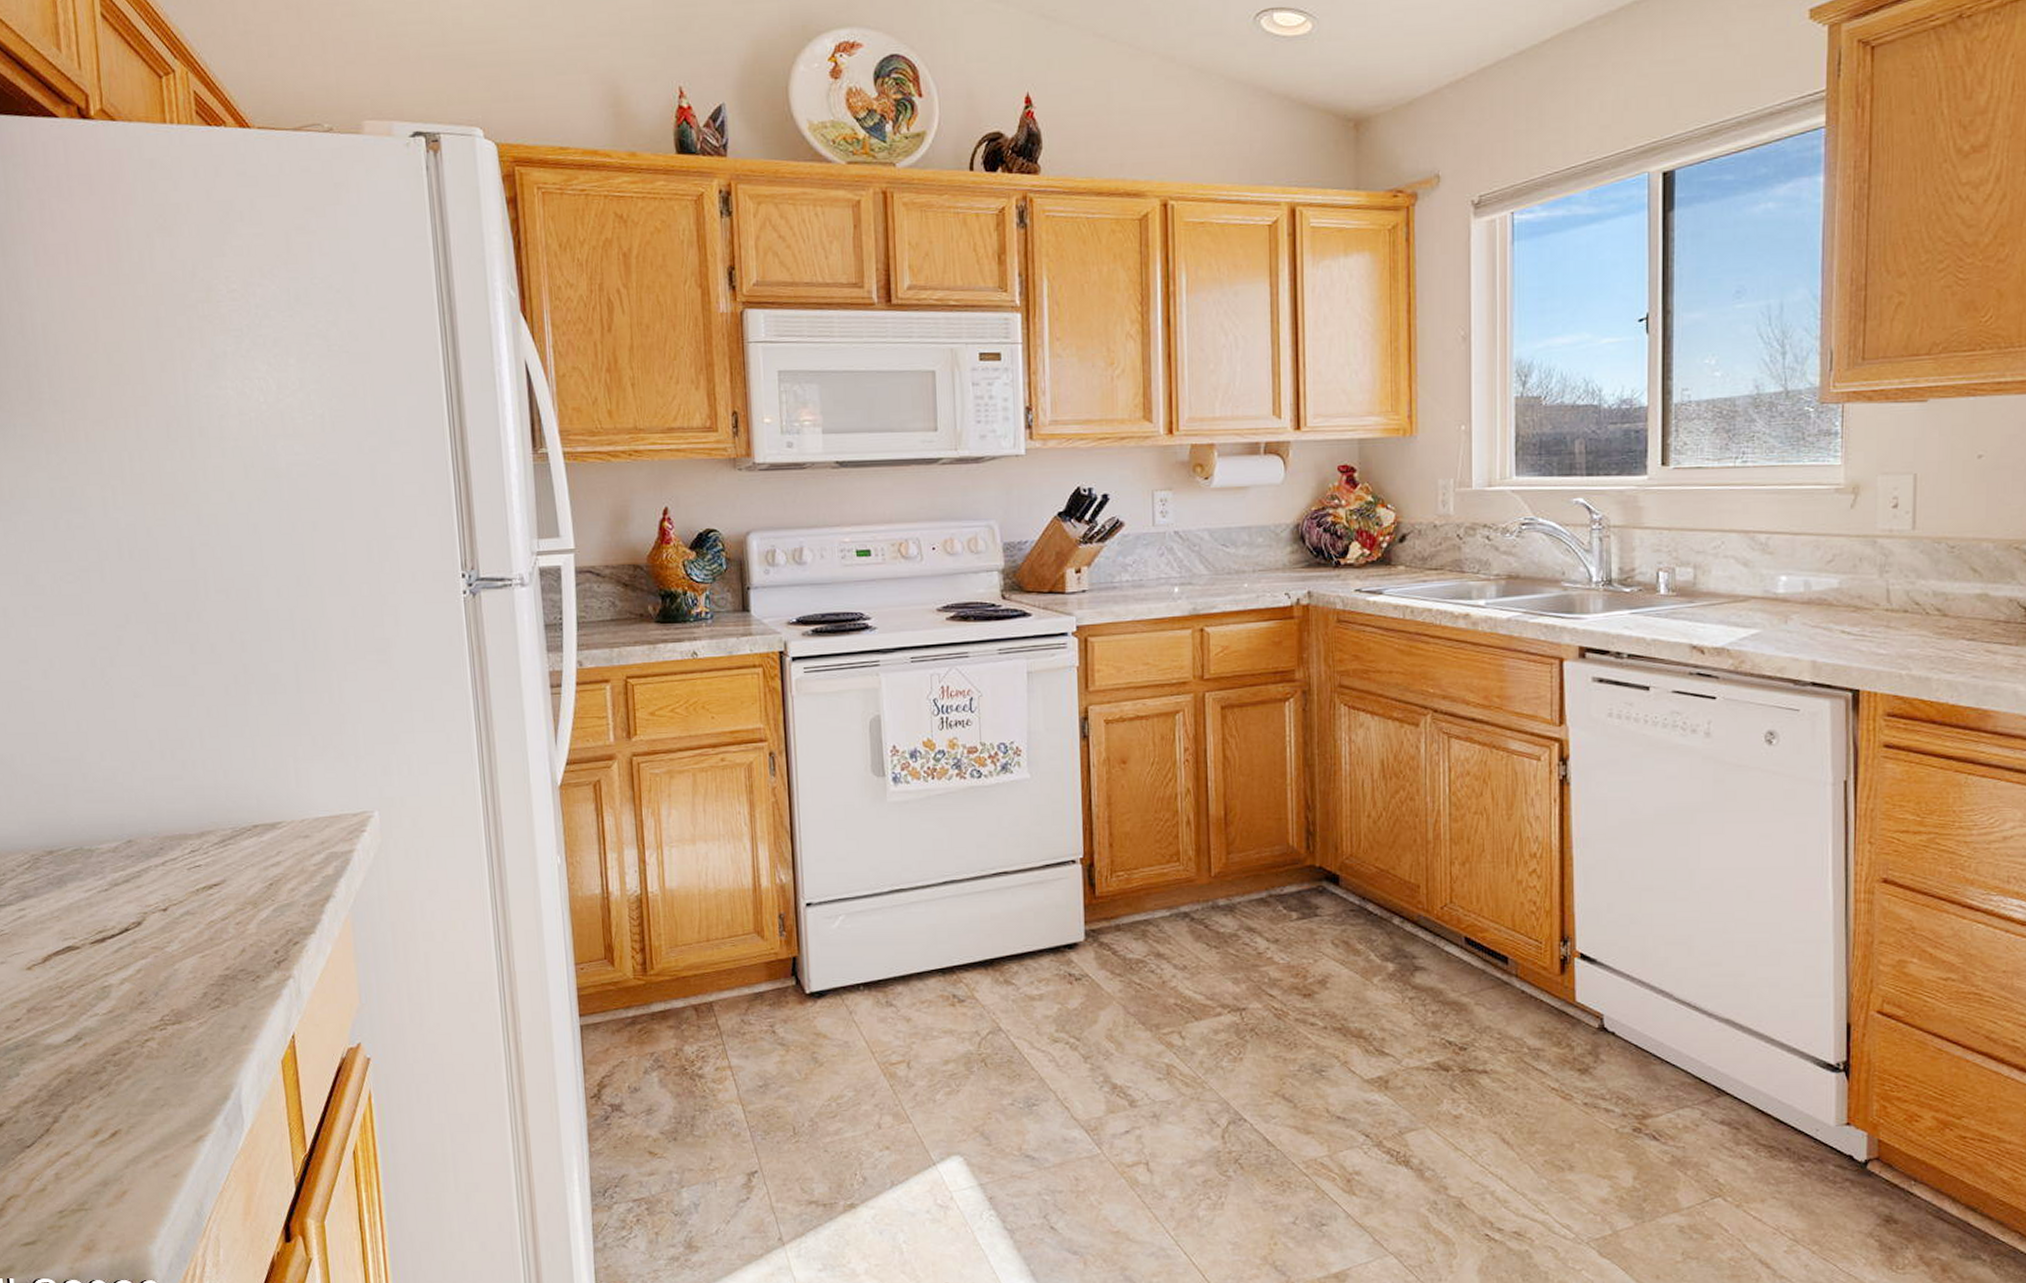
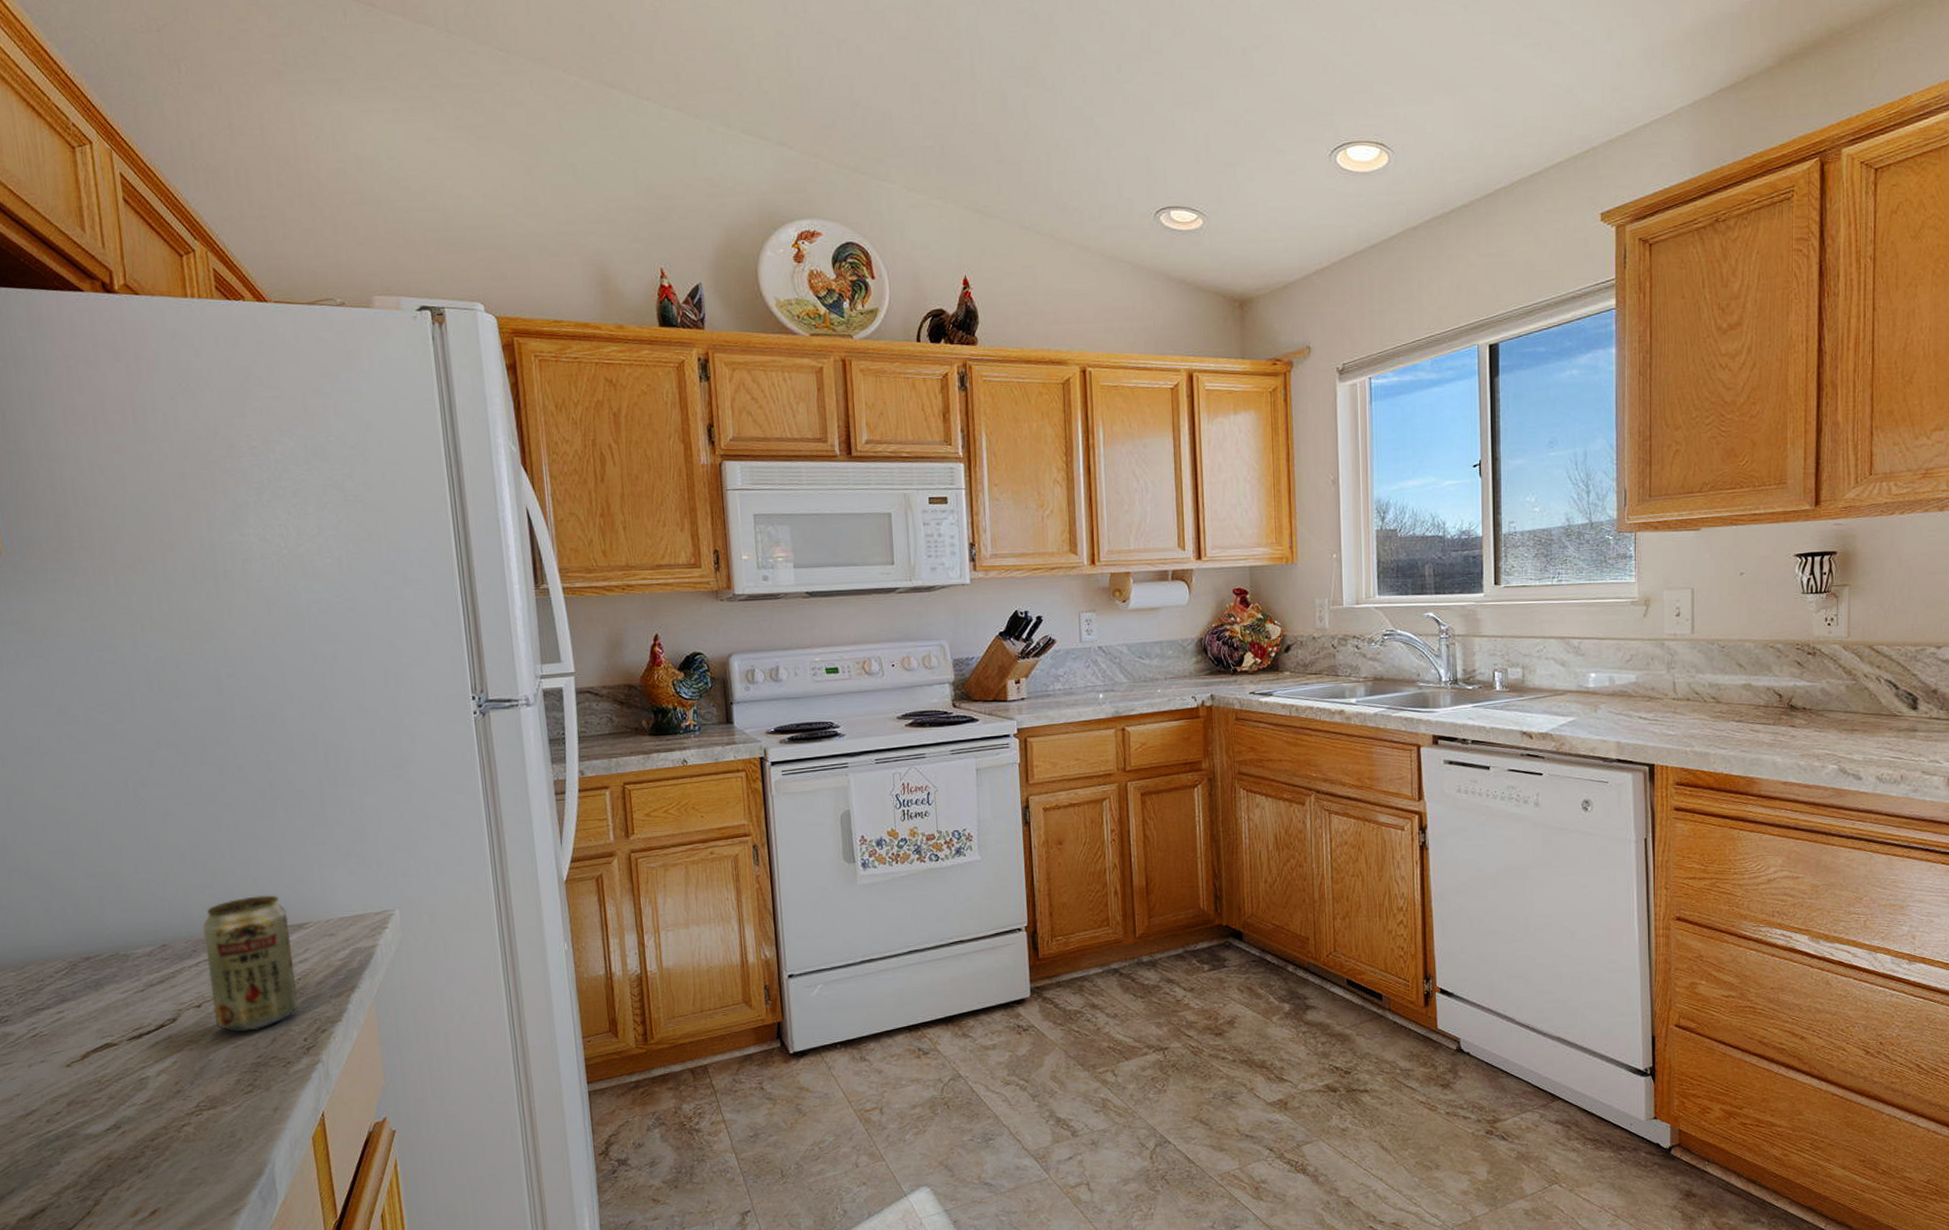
beverage can: none [170,790,270,940] -> present [202,895,299,1032]

